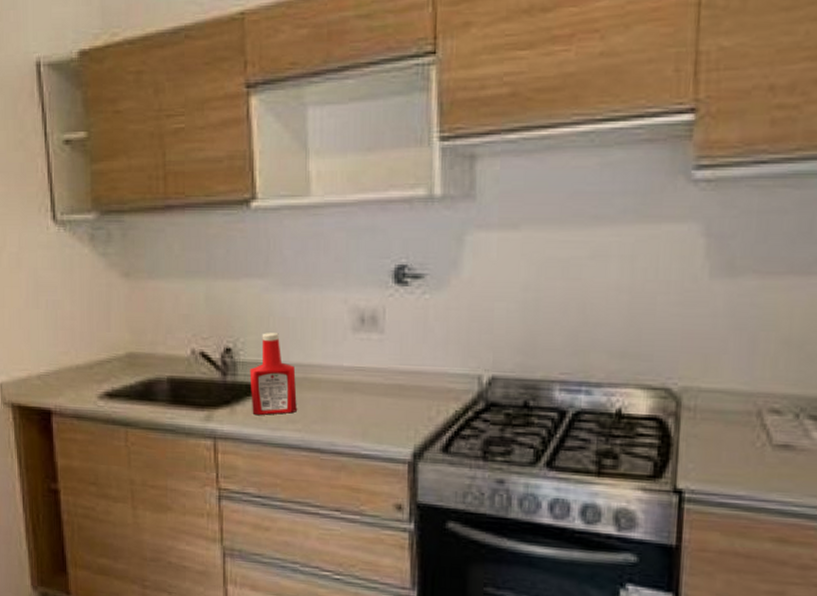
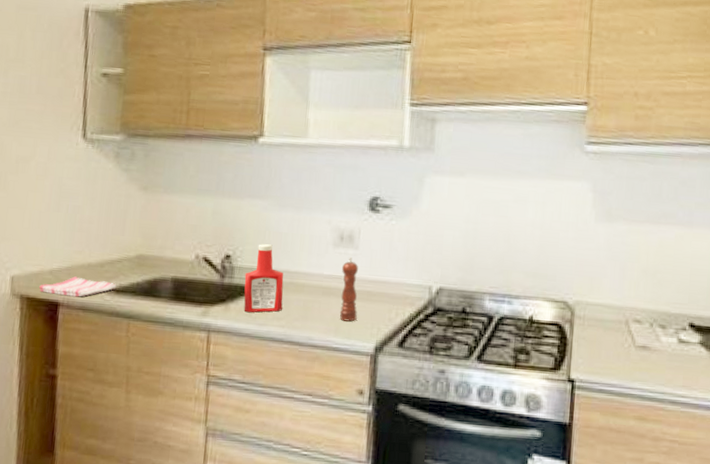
dish towel: none [29,381,109,404] -> present [39,276,117,297]
pepper mill: none [364,343,388,423] -> present [339,257,359,322]

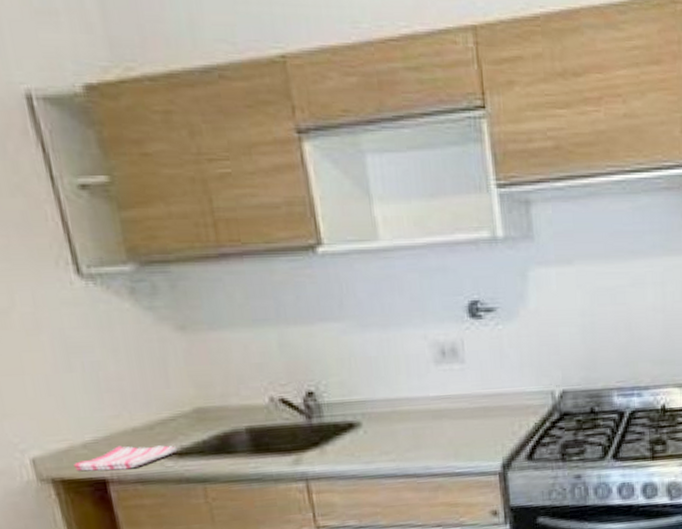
ketchup bottle: present [243,244,284,313] -> none [336,372,389,453]
pepper mill: present [339,257,359,322] -> none [449,373,477,443]

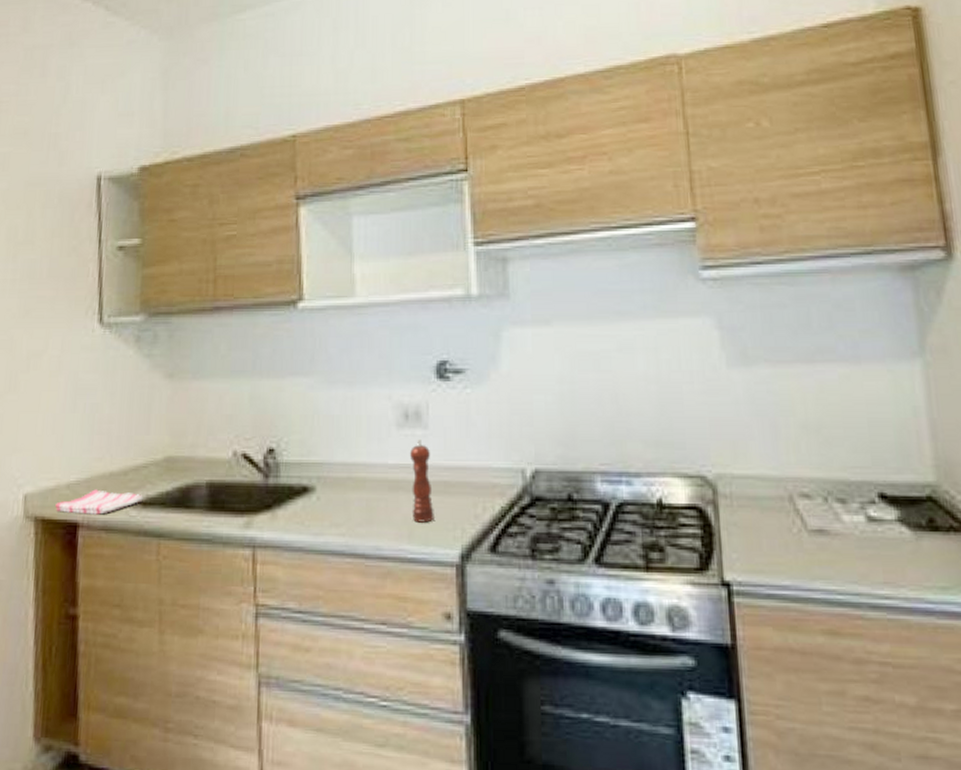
pepper mill: none [449,373,477,443] -> present [409,439,434,523]

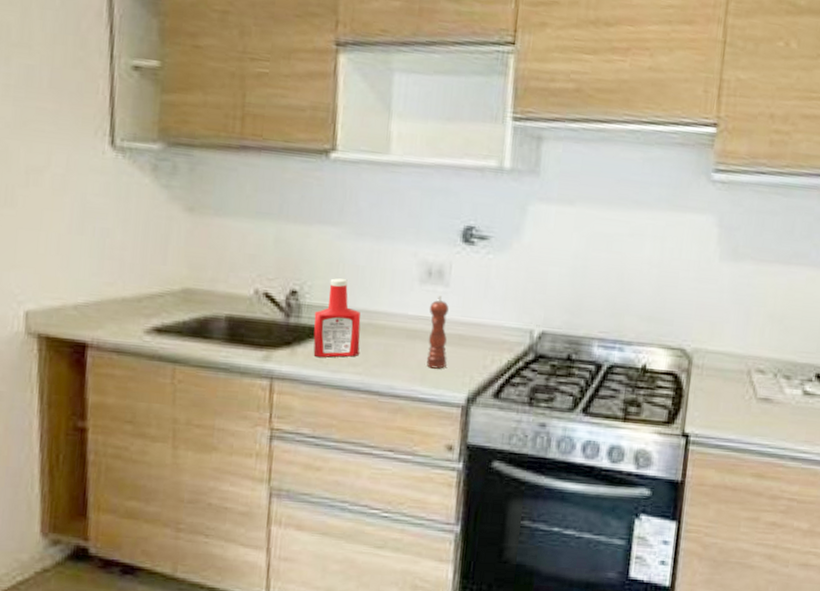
dish towel: present [55,489,143,515] -> none [61,312,158,338]
ketchup bottle: none [292,431,341,520] -> present [313,278,361,358]

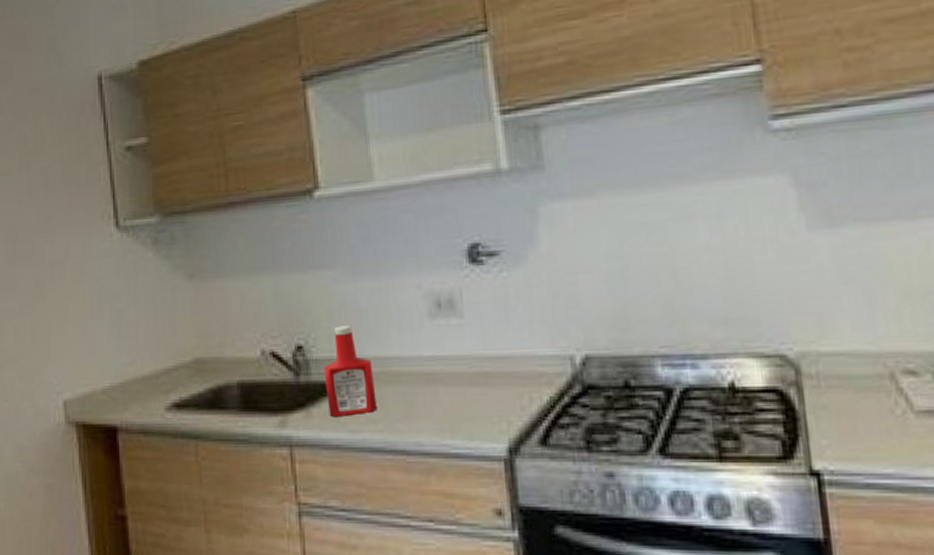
pepper mill: present [426,295,450,369] -> none [444,329,477,416]

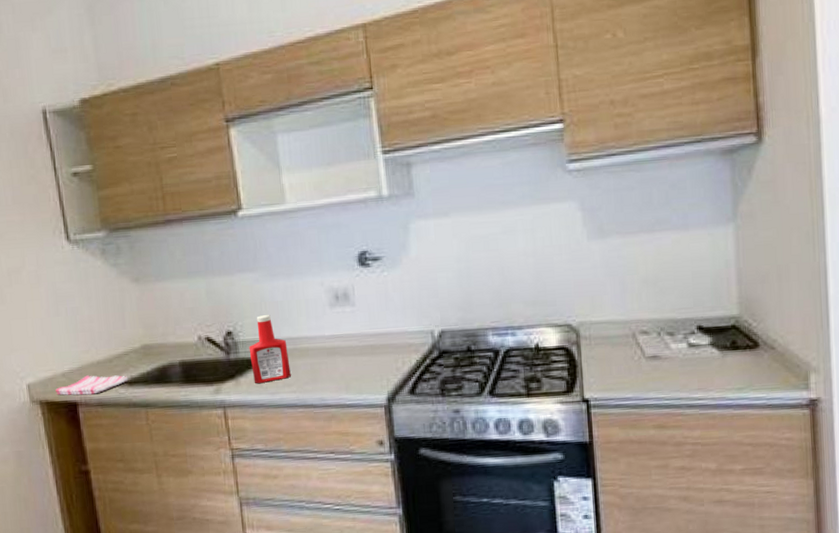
dish towel: none [94,393,177,418] -> present [55,375,129,396]

